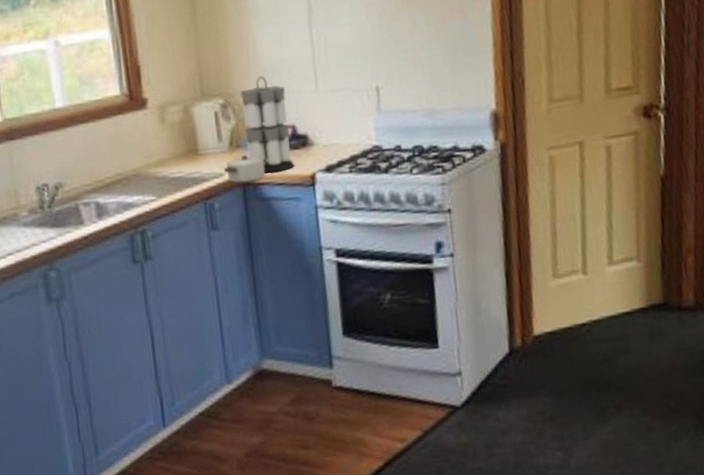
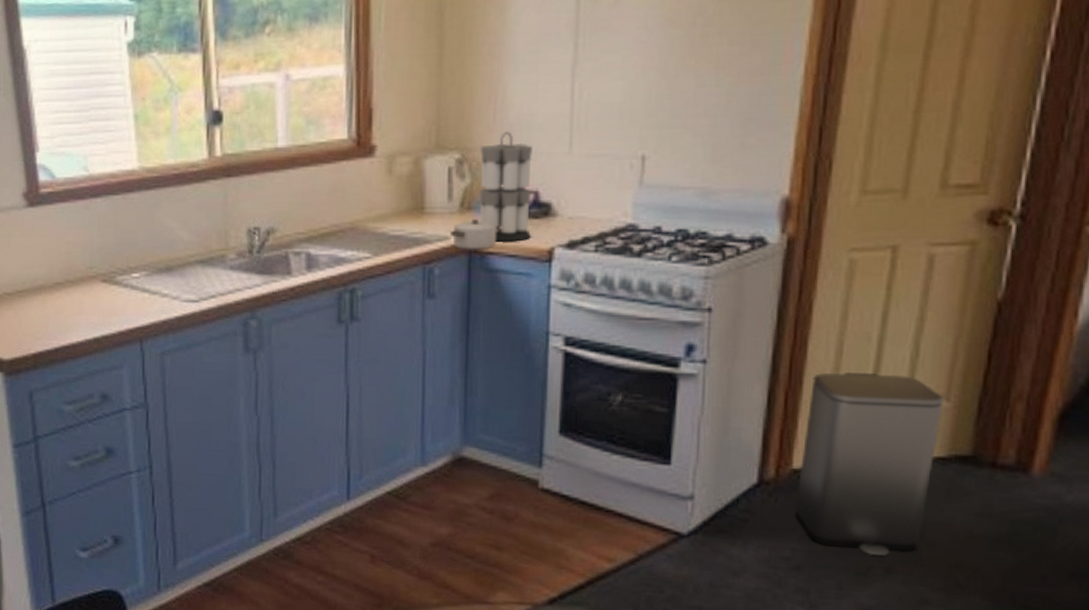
pedal bin: none [537,245,638,398] -> present [795,373,944,556]

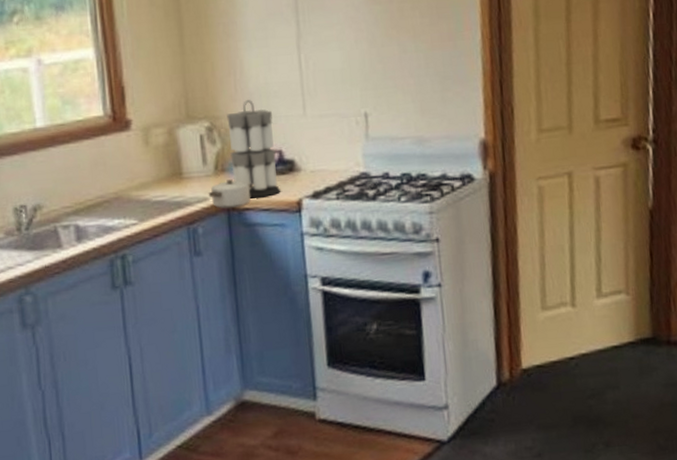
pedal bin: present [795,373,944,556] -> none [526,277,627,433]

